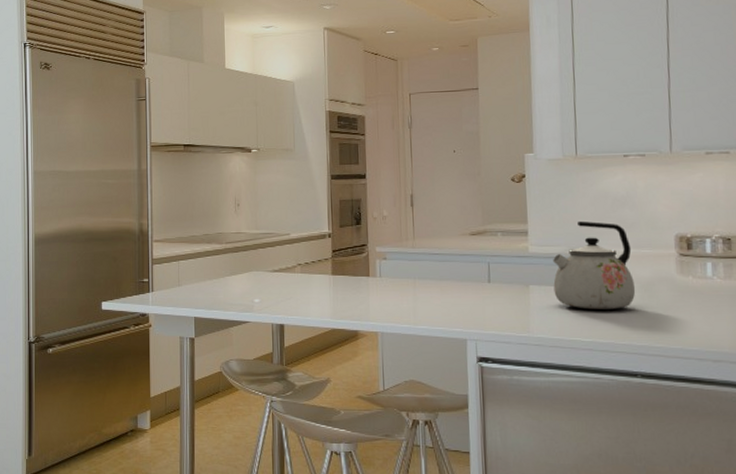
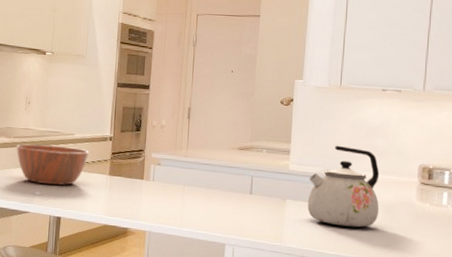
bowl: none [229,248,307,291] -> present [16,144,89,186]

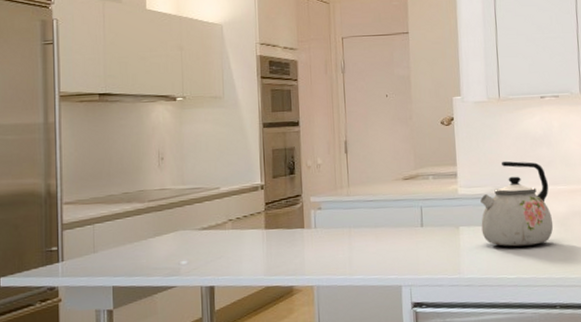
bowl: present [16,144,89,186] -> none [152,203,239,251]

